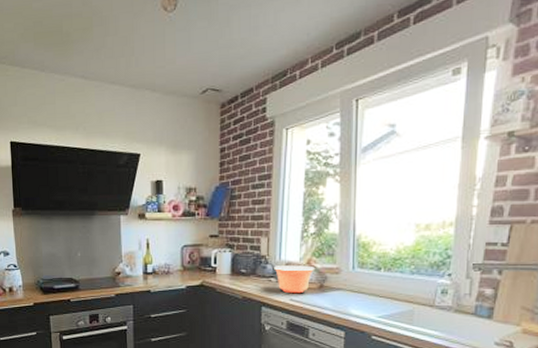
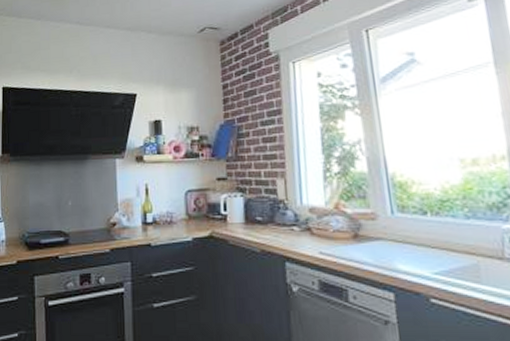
mixing bowl: present [274,265,316,294] -> none [295,210,346,246]

